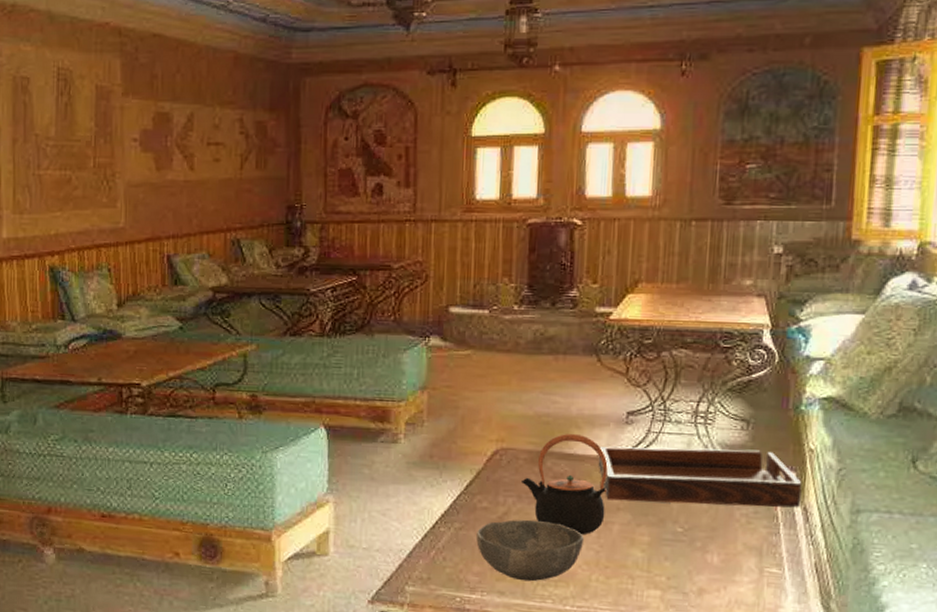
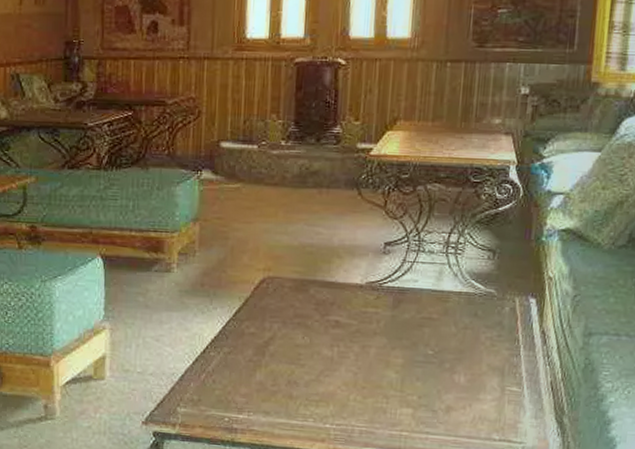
bowl: present [476,519,583,582] -> none [244,344,343,402]
teapot: present [522,434,609,535] -> none [287,263,367,358]
serving tray: present [598,446,802,508] -> none [357,275,541,332]

